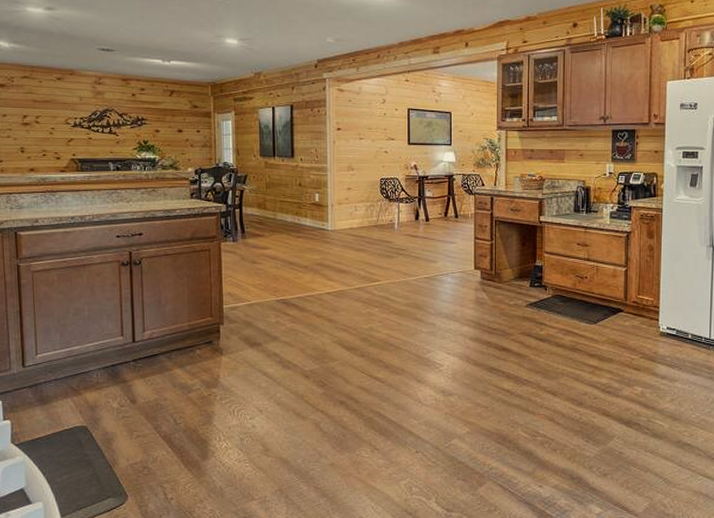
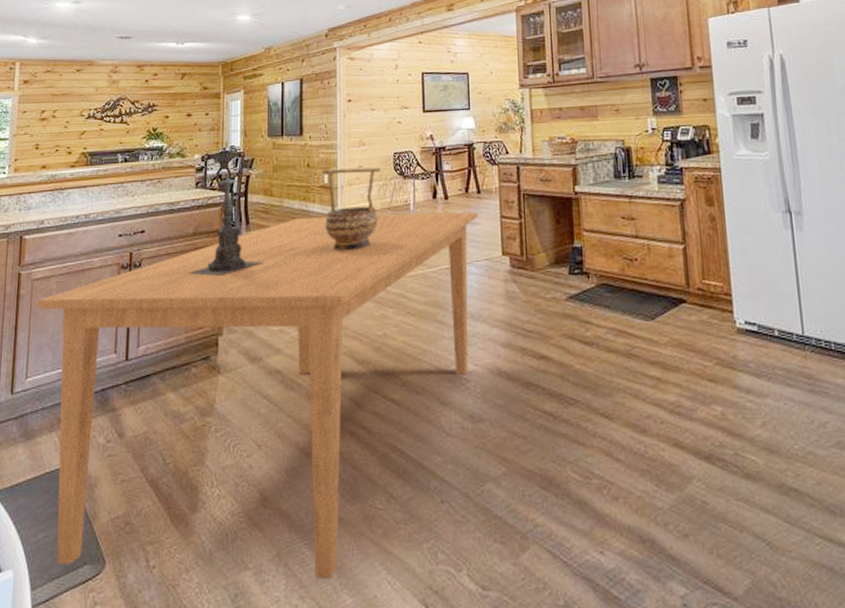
dining table: none [40,229,455,506] -> present [37,212,478,579]
candle holder: none [188,183,260,275] -> present [188,169,264,276]
decorative bowl: none [312,189,368,260] -> present [321,167,381,252]

